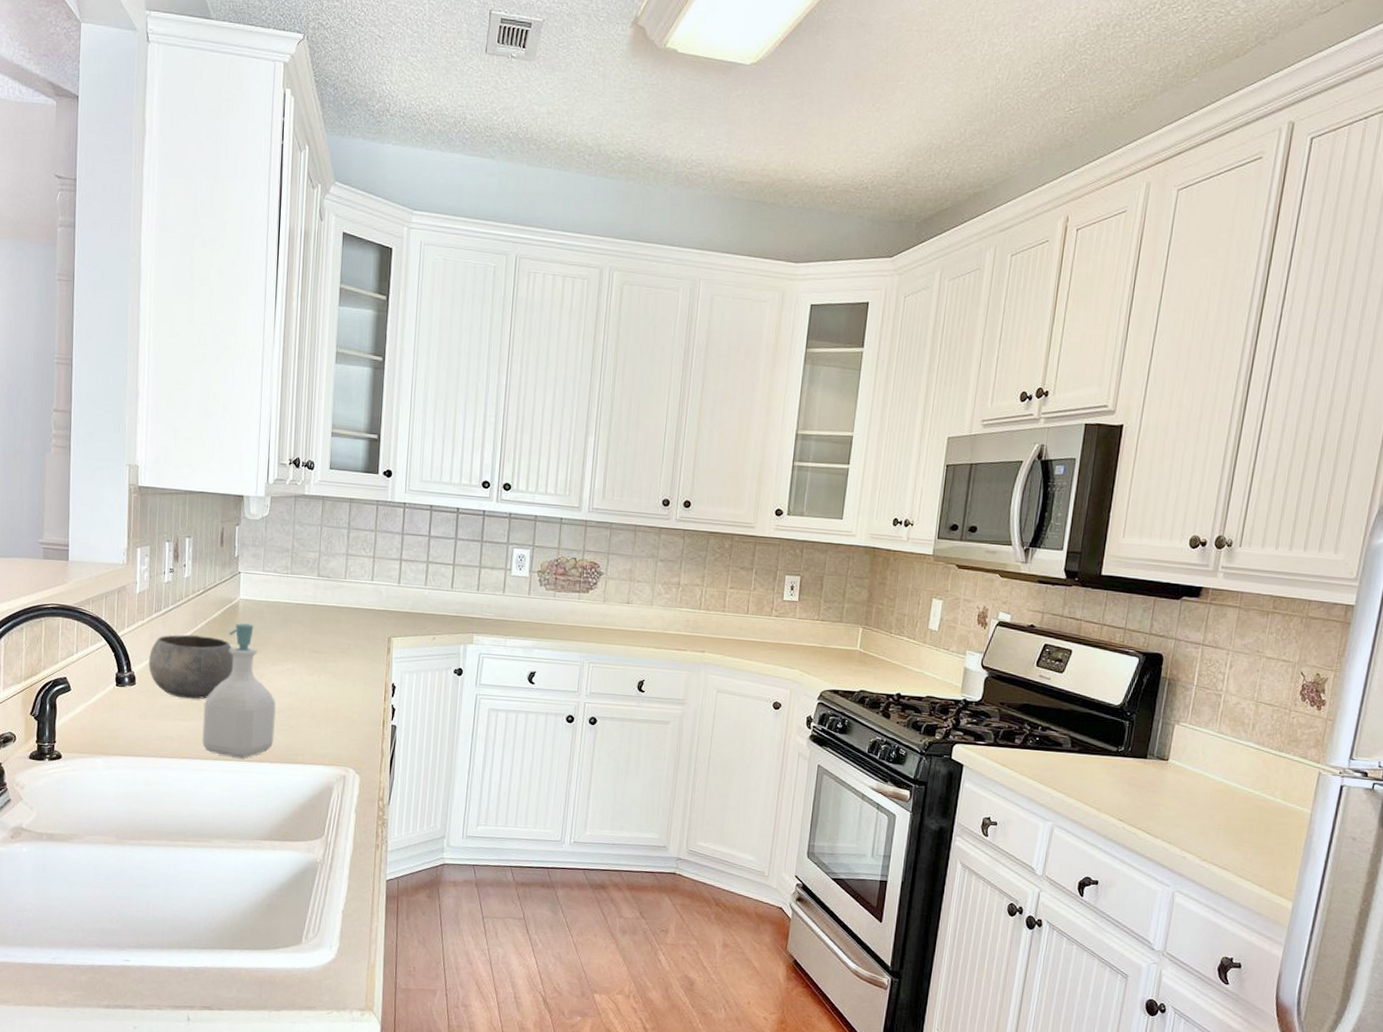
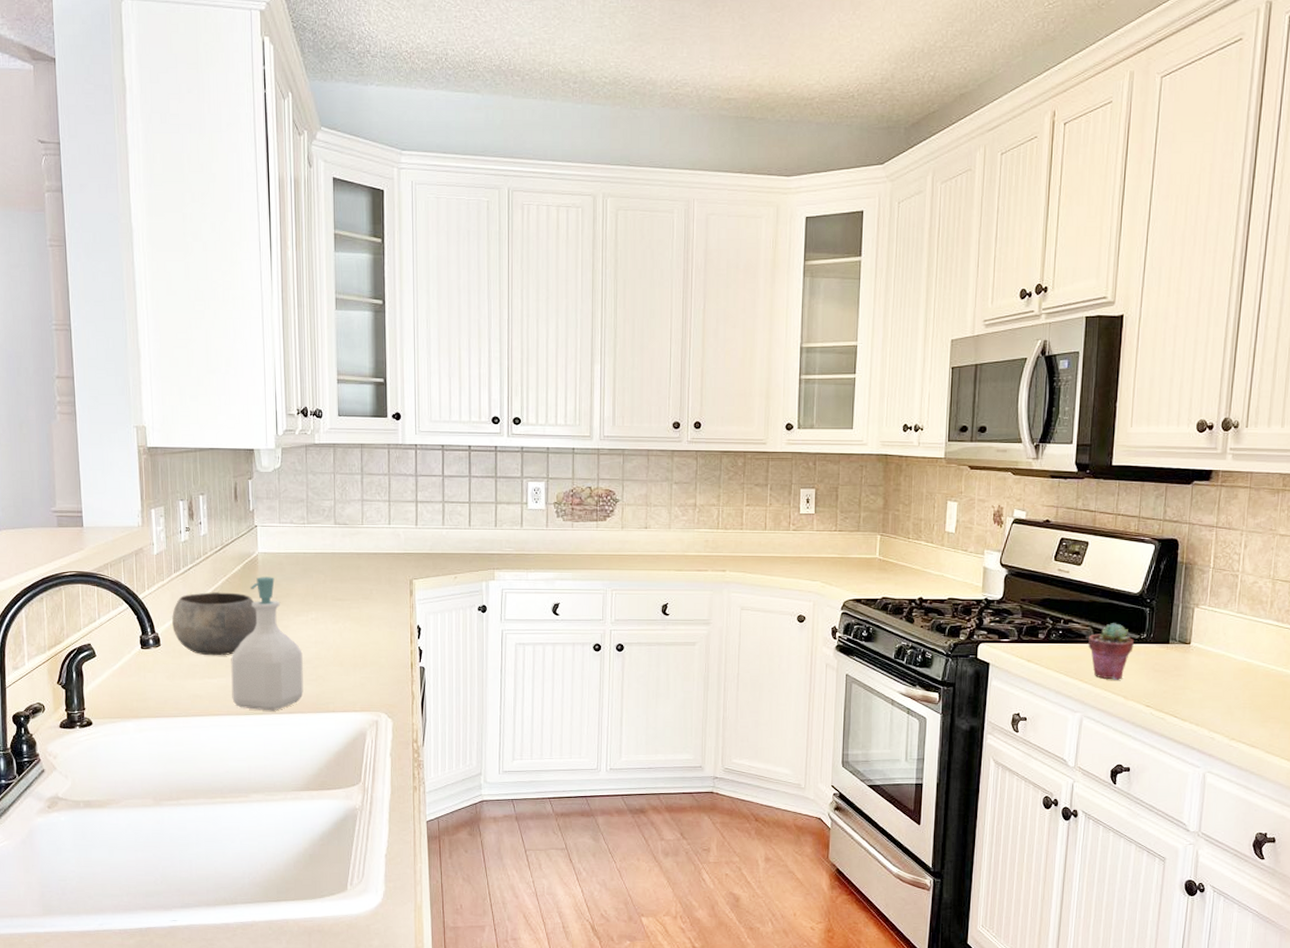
potted succulent: none [1064,733,1111,792] -> present [1088,623,1134,680]

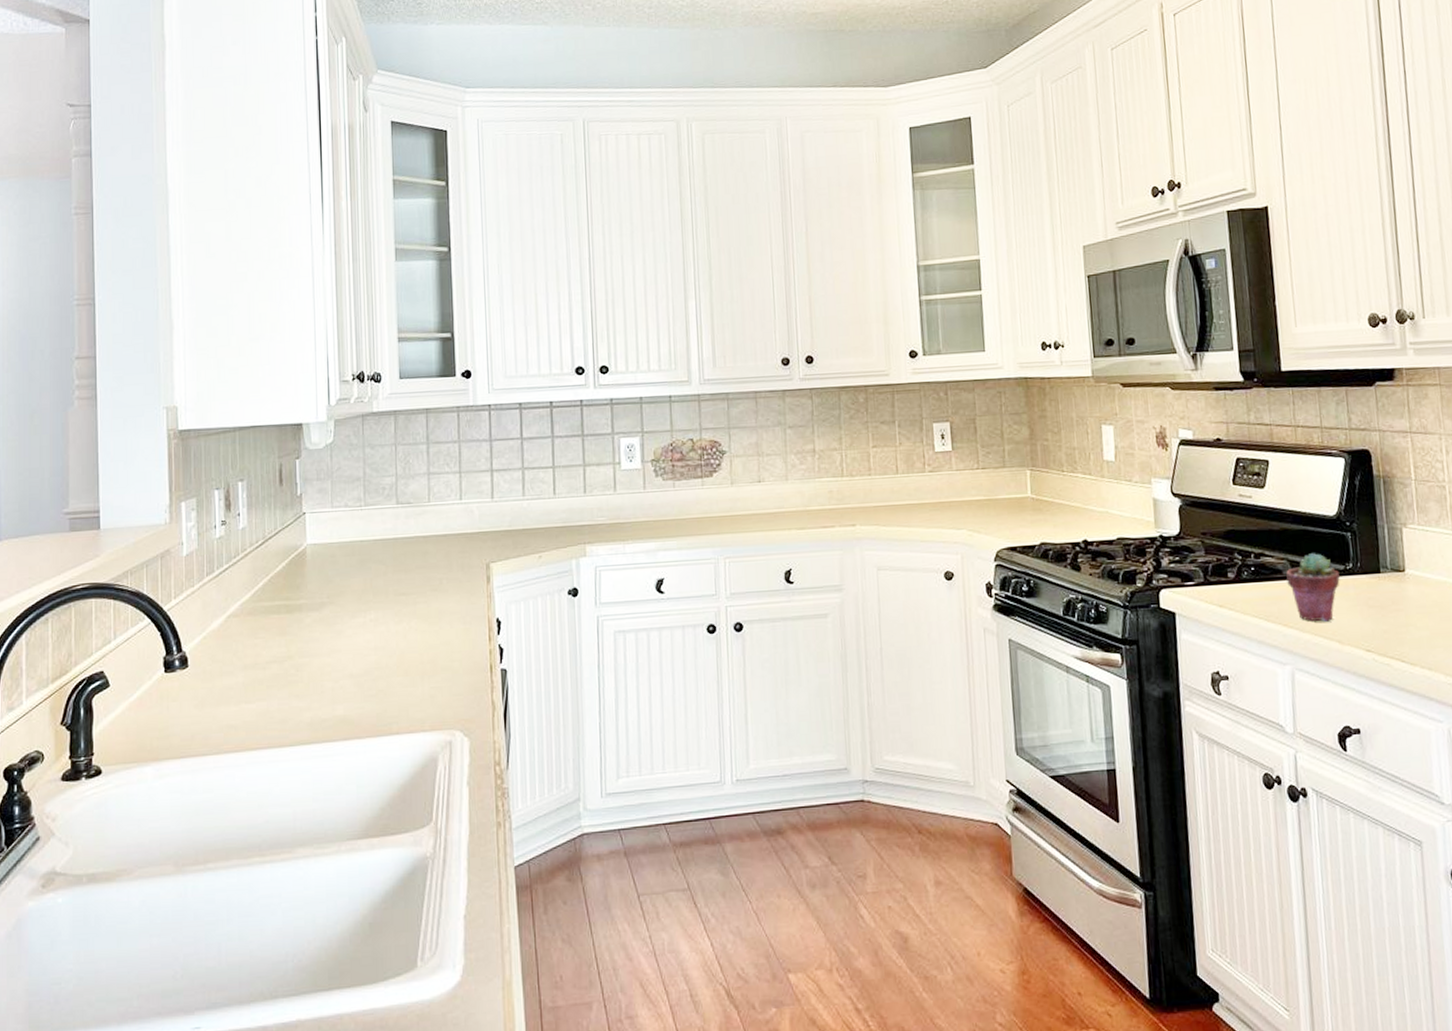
bowl: present [172,592,258,656] -> none [203,595,306,675]
soap bottle: present [231,577,304,711] -> none [273,572,361,739]

